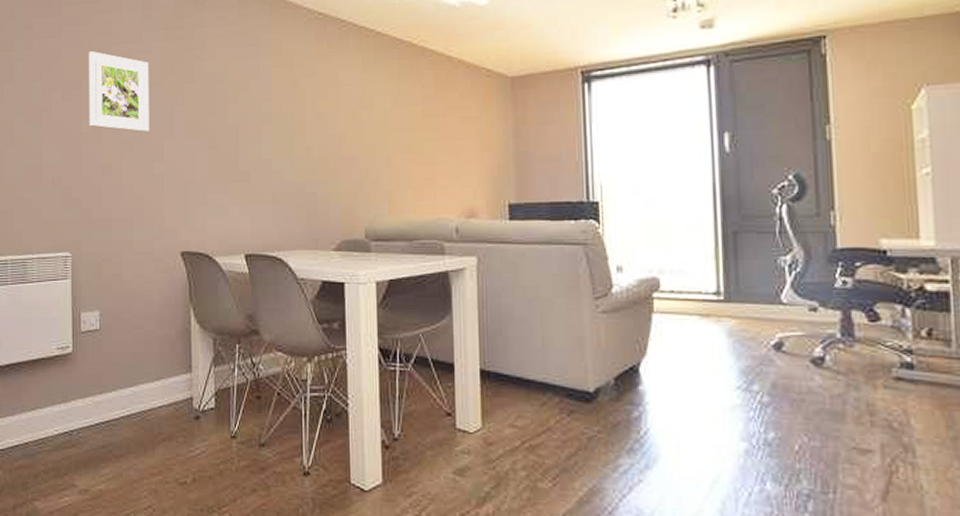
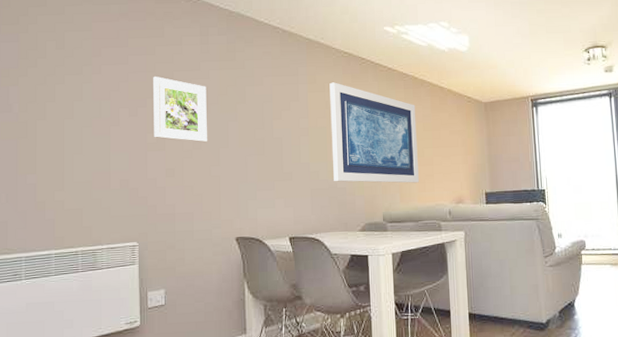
wall art: none [299,53,415,189] -> present [329,82,419,183]

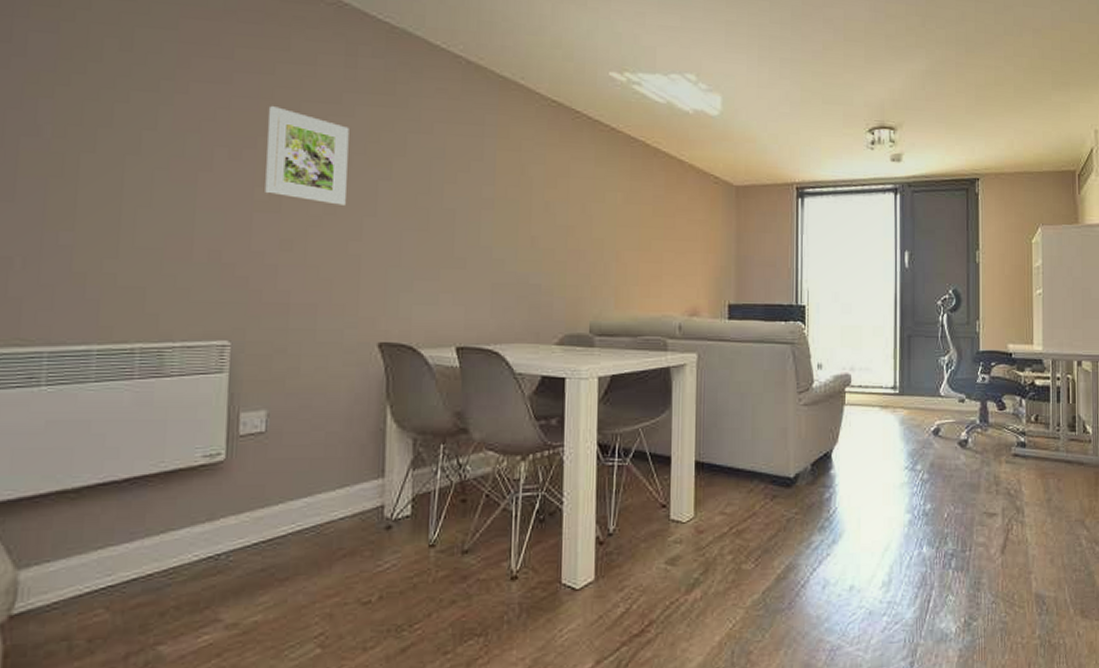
wall art: present [329,82,419,183] -> none [525,139,644,285]

